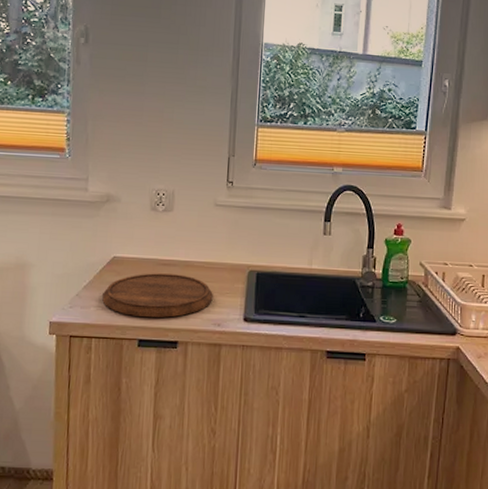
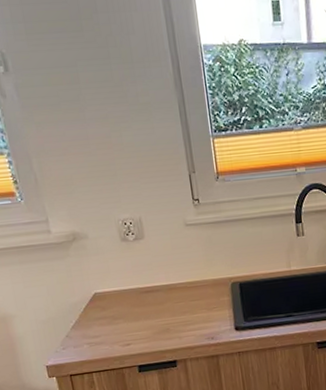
cutting board: present [102,273,213,318] -> none [92,298,202,346]

